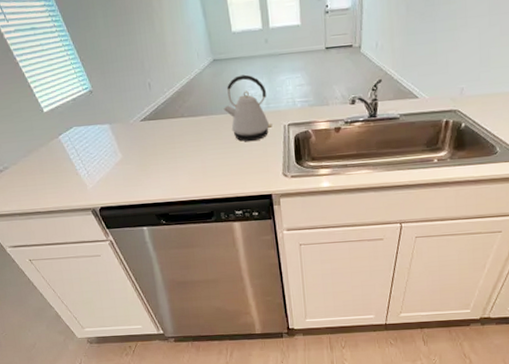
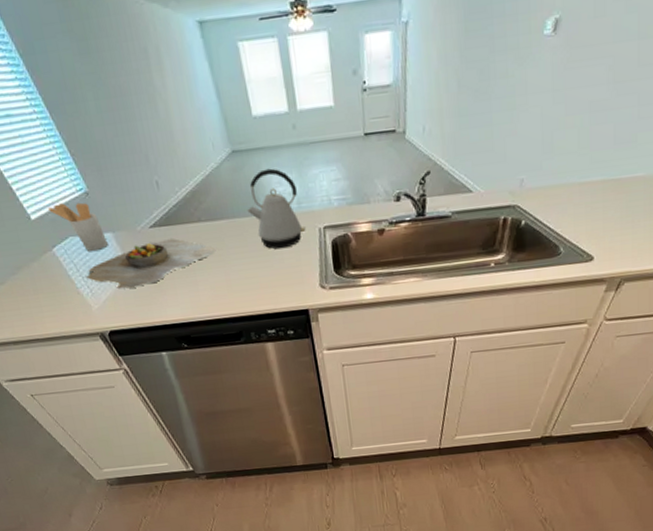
utensil holder: none [59,99,106,139] -> present [48,202,109,251]
cutting board: none [84,130,197,172] -> present [85,237,218,289]

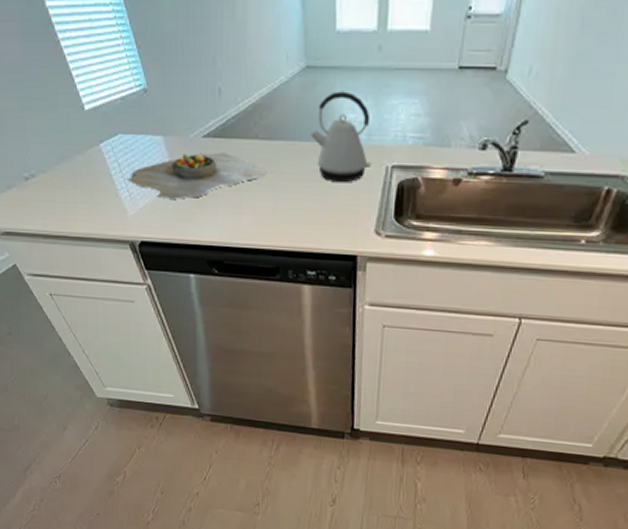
utensil holder: present [48,202,109,251] -> none [104,97,157,153]

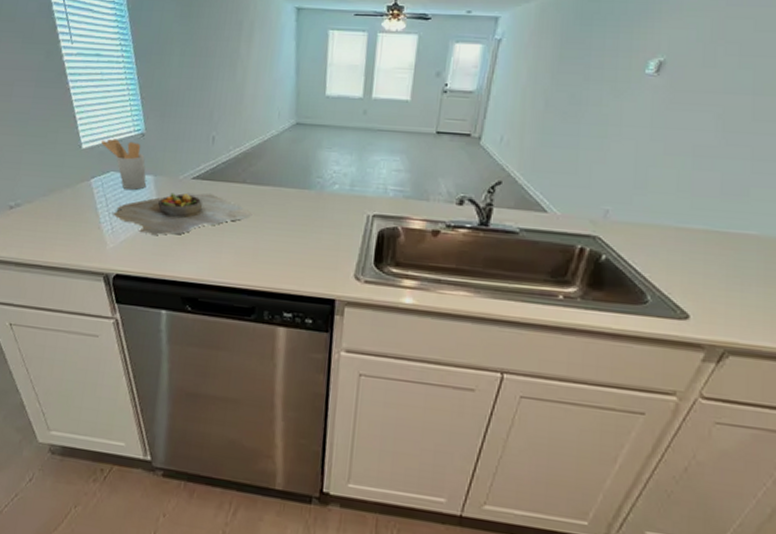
utensil holder: none [104,97,157,153] -> present [101,139,147,190]
kettle: present [310,91,371,183] -> none [296,146,353,229]

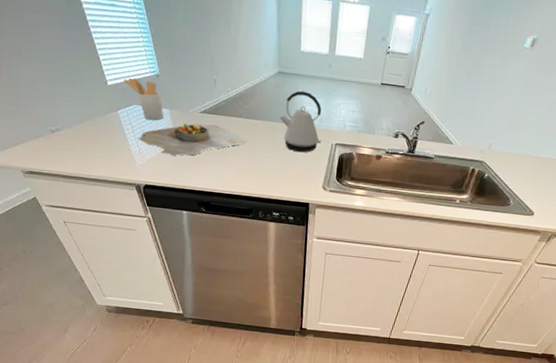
kettle: none [296,146,353,229] -> present [279,90,322,153]

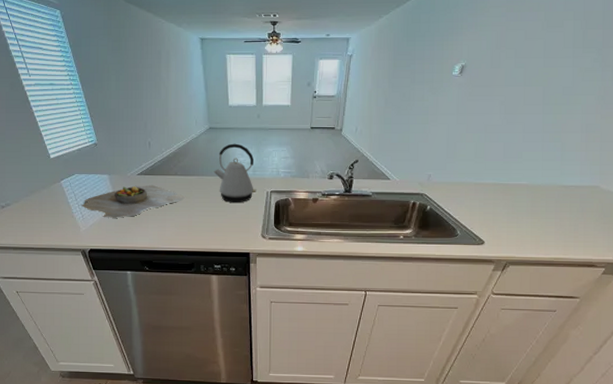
utensil holder: present [124,78,164,120] -> none [65,149,104,186]

